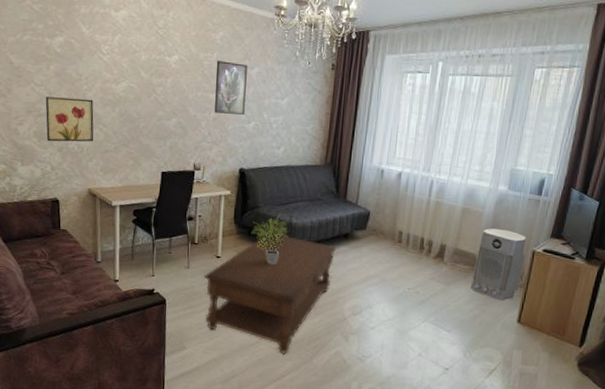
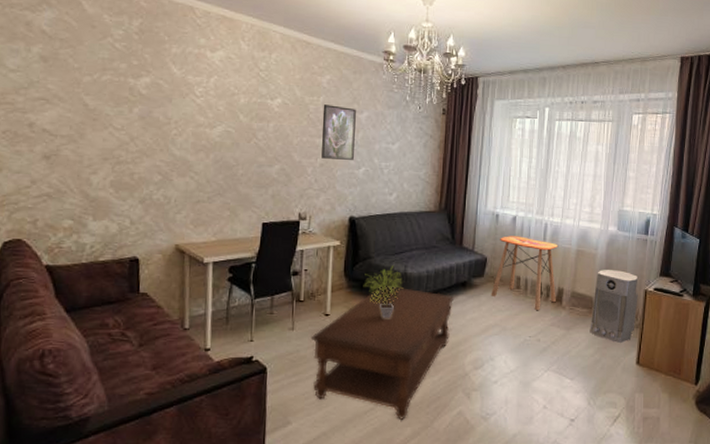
wall art: present [45,96,94,142] -> none [126,142,184,193]
side table: none [372,191,444,264] -> present [491,236,559,310]

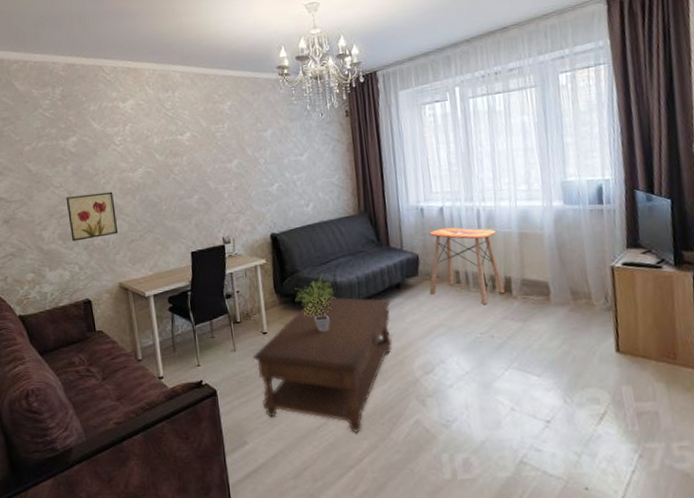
wall art: none [126,142,184,193] -> present [66,191,119,242]
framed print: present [321,104,356,160] -> none [228,128,266,182]
air purifier: present [589,270,639,343] -> none [548,248,606,330]

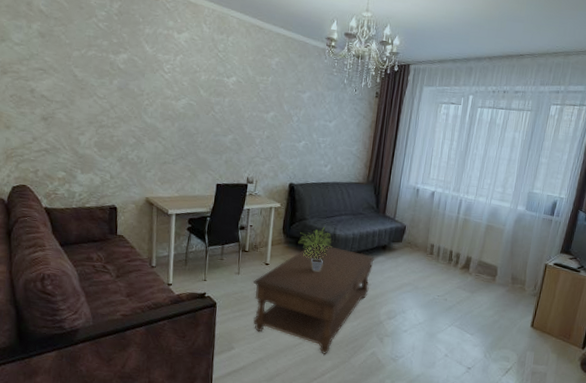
wall art: present [66,191,119,242] -> none [107,109,154,154]
side table: present [429,227,504,304] -> none [407,208,471,274]

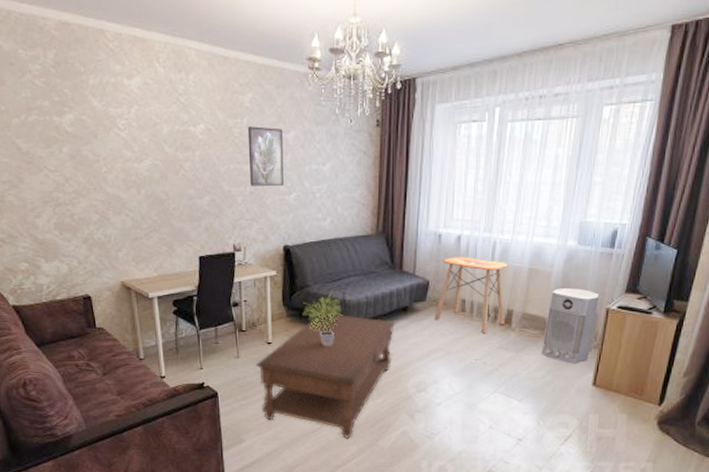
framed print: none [268,84,300,134] -> present [247,126,284,186]
side table: none [407,208,471,274] -> present [434,256,509,333]
air purifier: none [491,243,541,308] -> present [541,288,600,364]

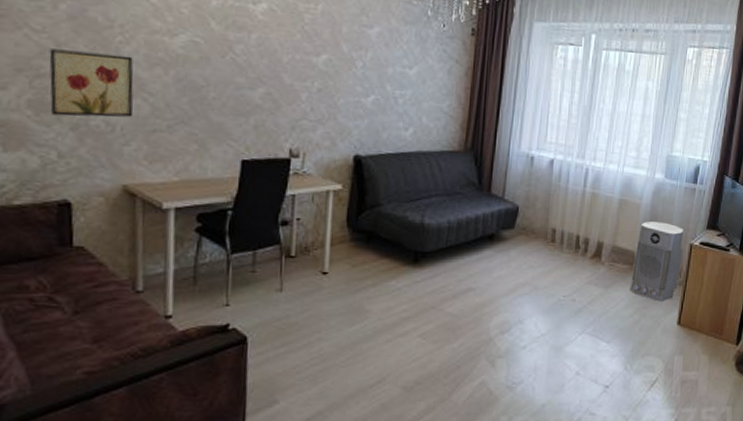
wall art: none [62,182,121,233] -> present [49,49,134,118]
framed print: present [247,126,284,186] -> none [319,14,365,86]
coffee table: present [255,313,396,438] -> none [304,239,480,393]
potted plant: present [302,293,343,346] -> none [370,215,420,278]
side table: present [434,256,509,333] -> none [522,182,600,266]

